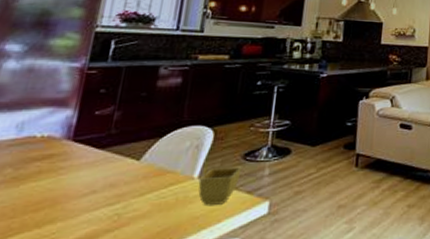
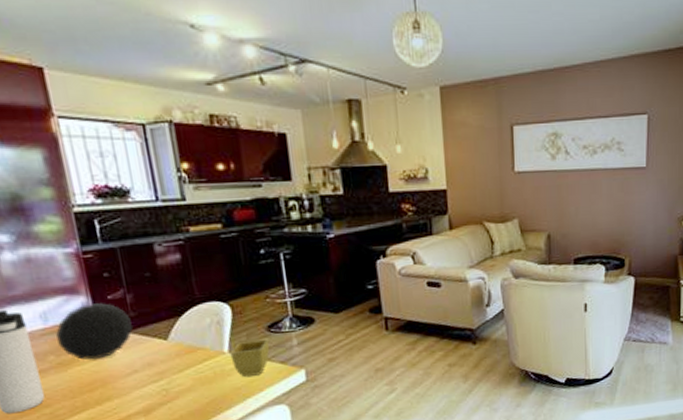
decorative orb: none [22,118,111,176] -> present [56,303,134,360]

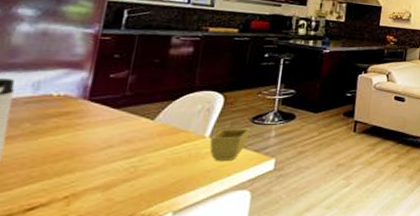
decorative orb: present [56,303,134,360] -> none [40,79,126,132]

